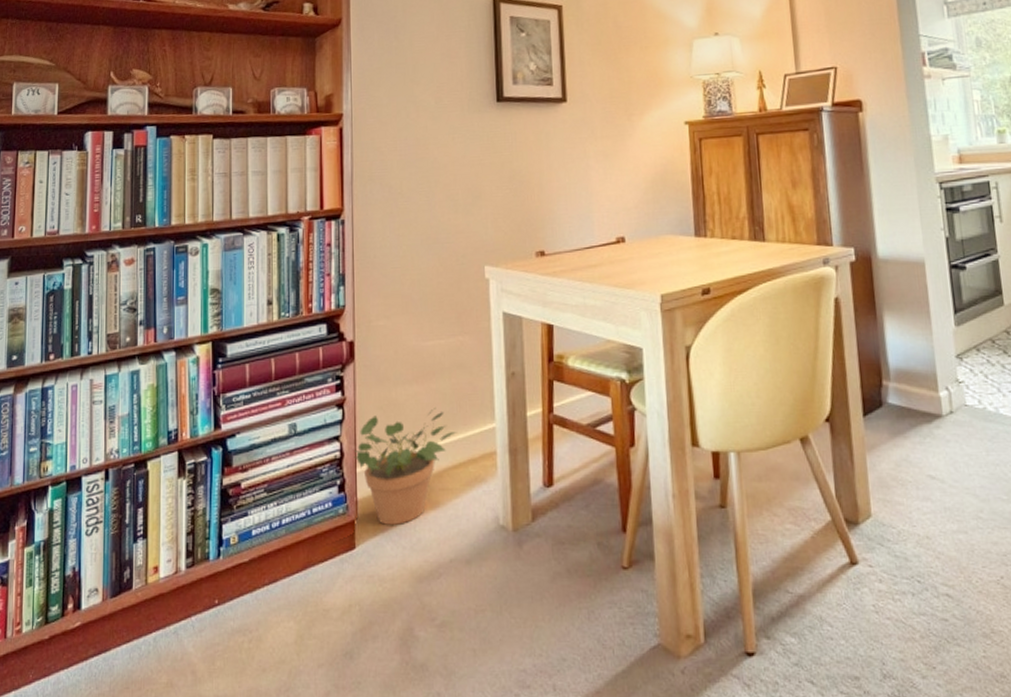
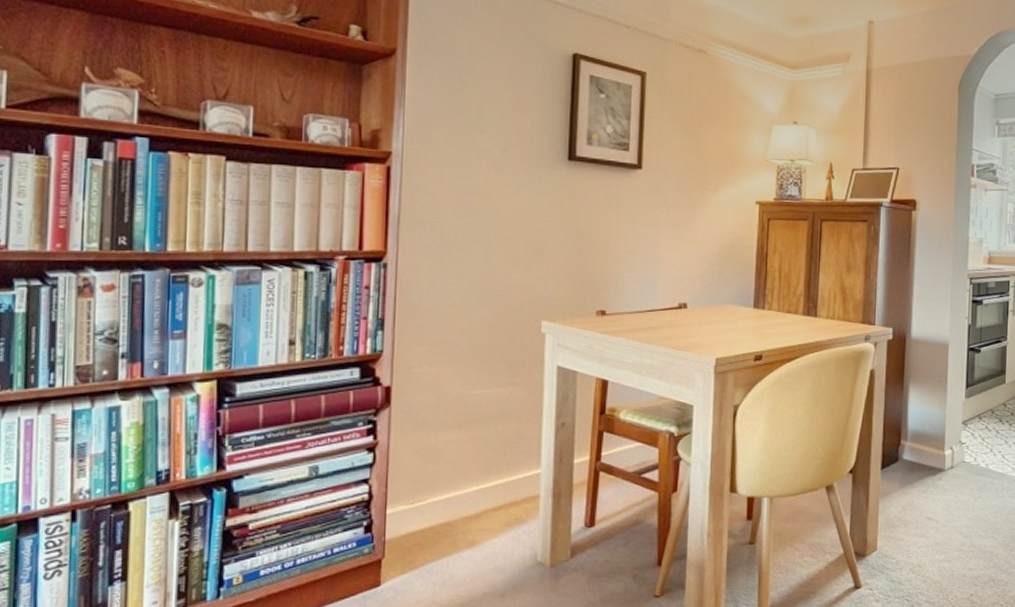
potted plant: present [354,408,457,526] -> none [384,454,500,564]

